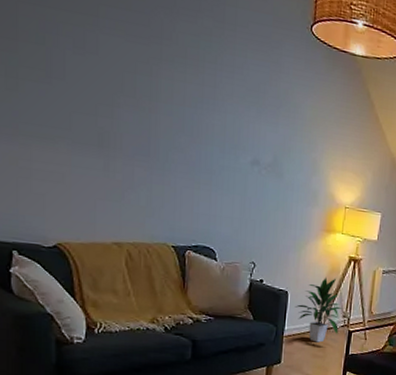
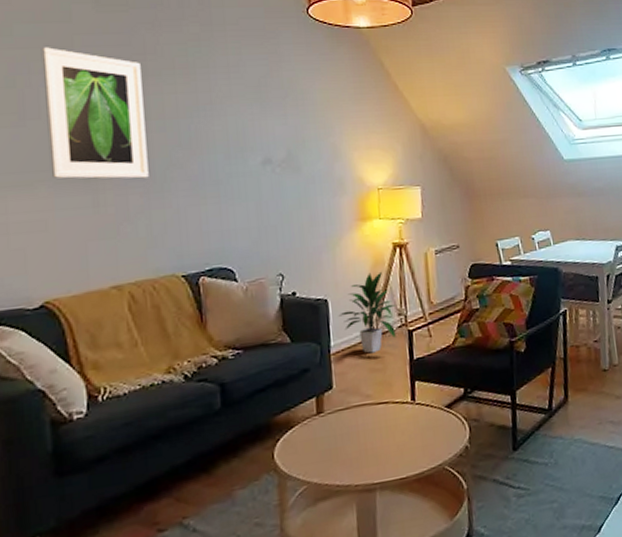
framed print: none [69,11,156,155] -> present [41,47,149,179]

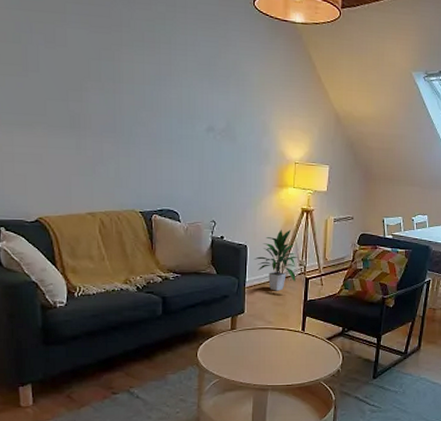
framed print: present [41,47,149,179] -> none [40,11,119,131]

